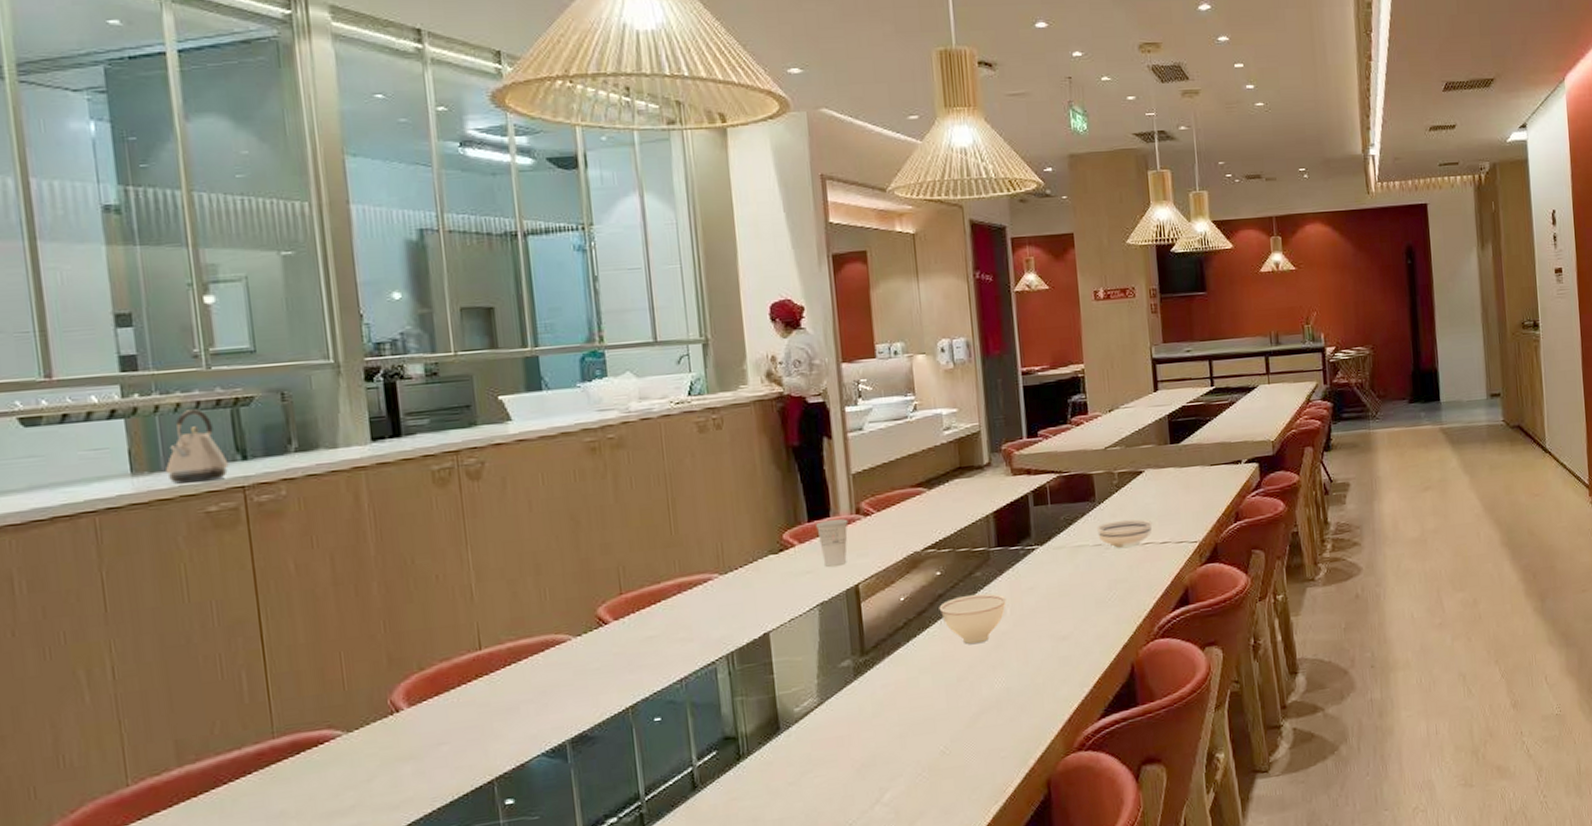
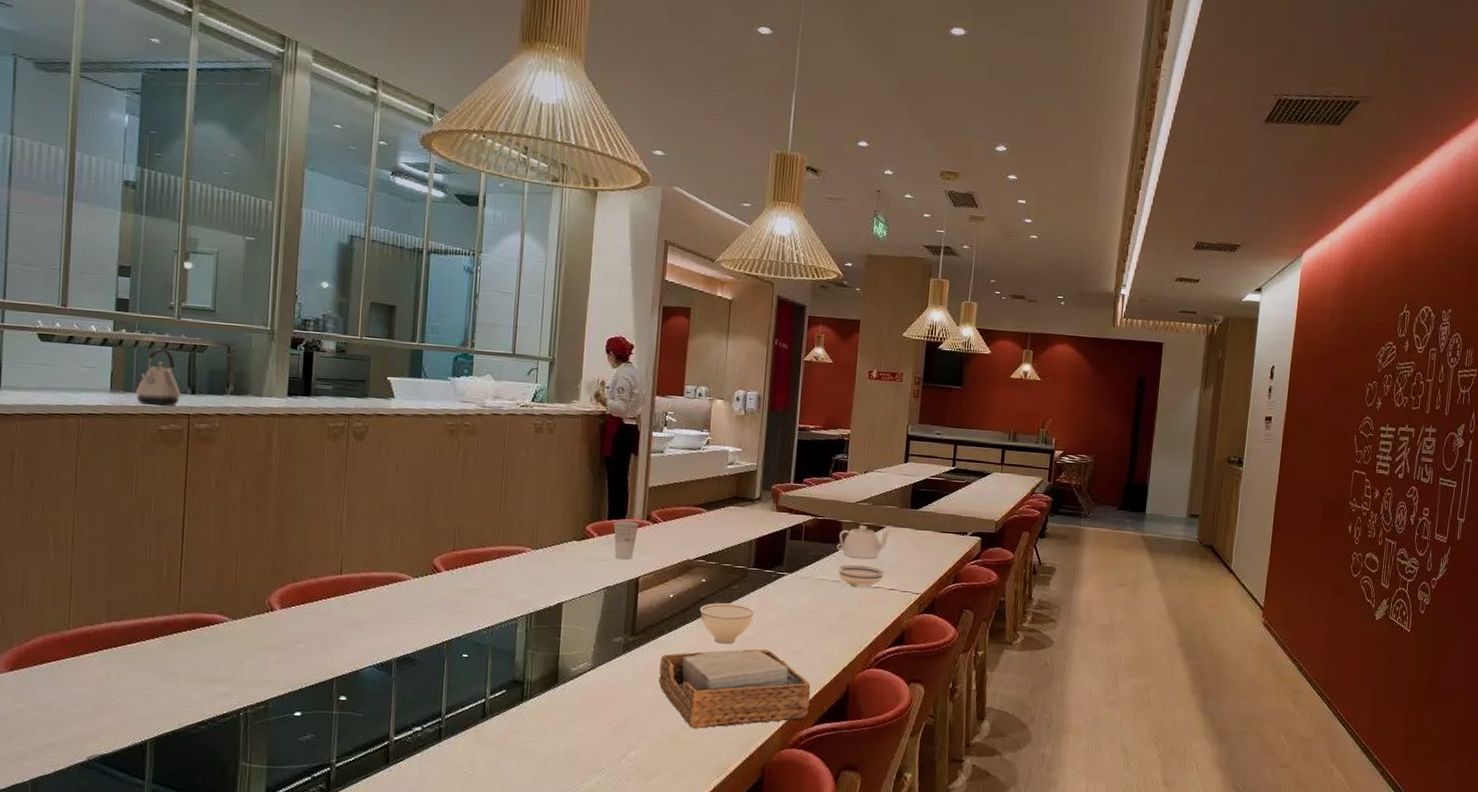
napkin holder: none [901,640,1091,752] -> present [659,649,811,728]
teapot: none [1090,471,1154,514] -> present [836,525,893,560]

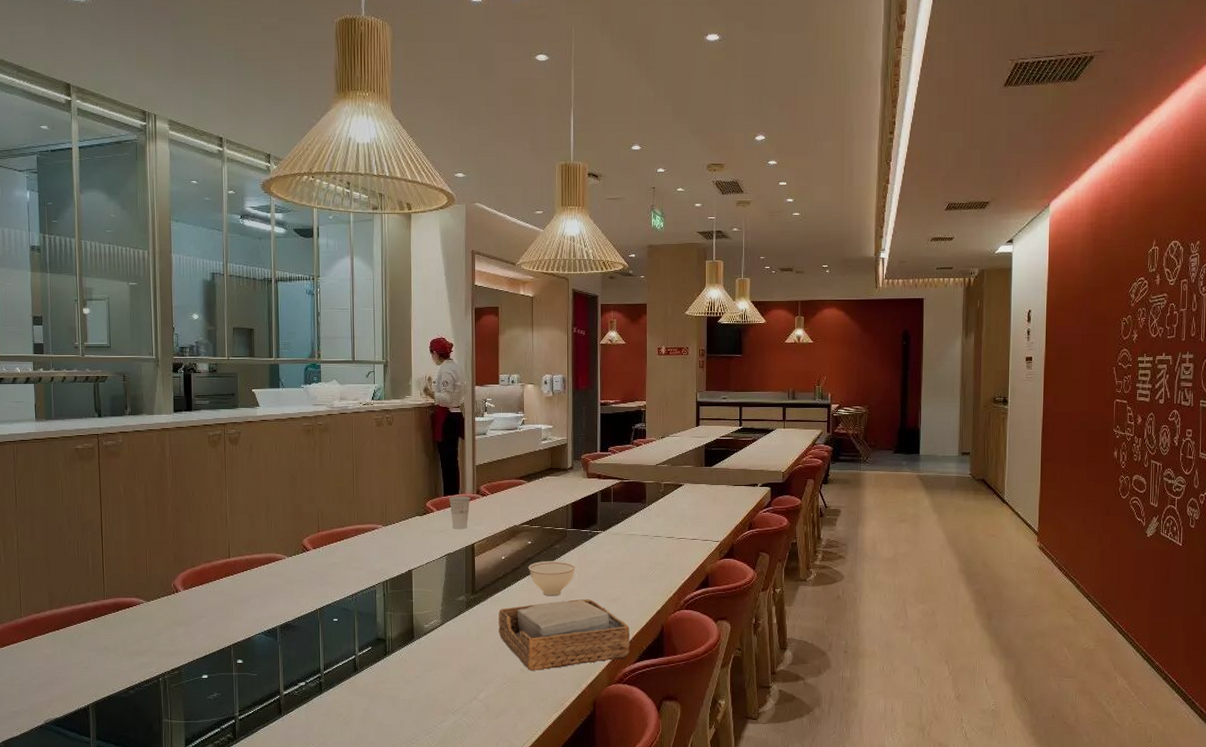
kettle: present [136,348,181,406] -> none [55,382,90,429]
teapot: present [836,525,893,560] -> none [642,484,691,514]
bowl: present [838,564,884,589] -> none [645,519,686,540]

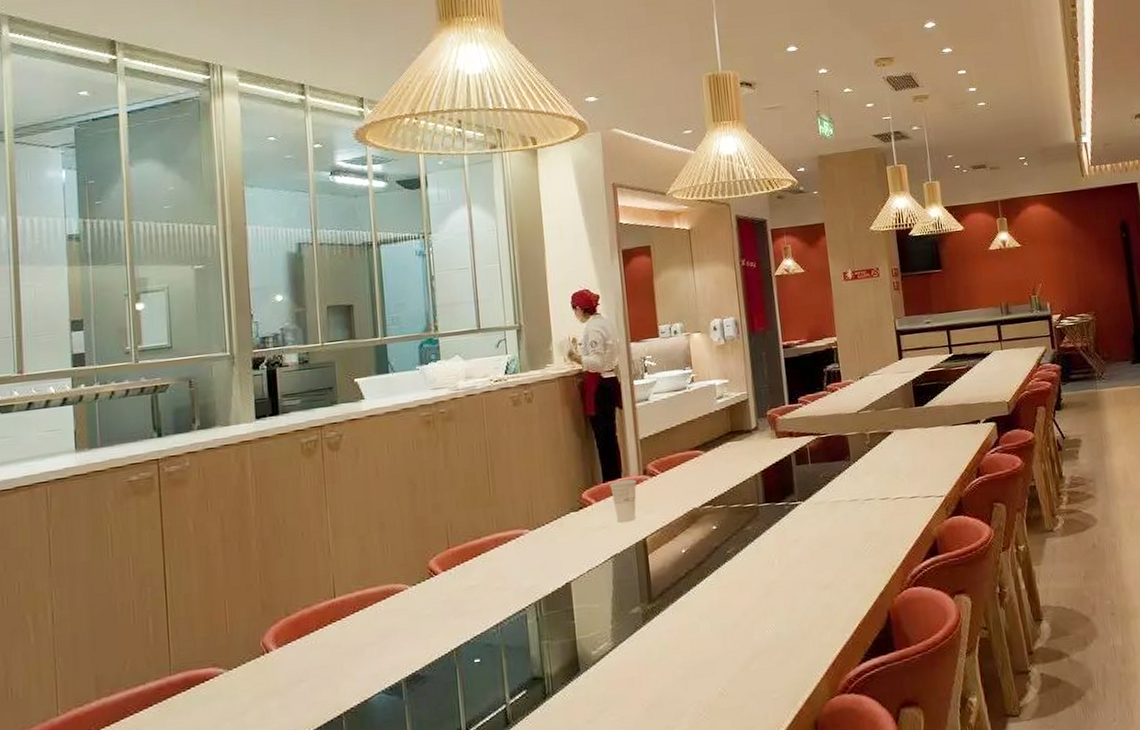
napkin holder: present [498,598,630,671] -> none [684,589,853,693]
bowl: present [528,560,575,596] -> none [715,545,774,593]

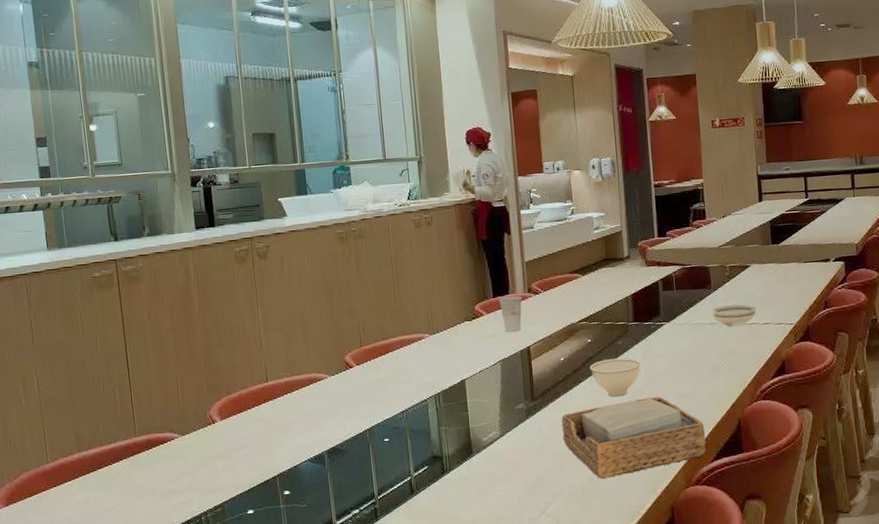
napkin holder: none [684,589,853,693] -> present [561,396,706,479]
bowl: none [715,545,774,593] -> present [589,357,641,397]
bowl: none [852,476,902,504] -> present [712,303,757,327]

